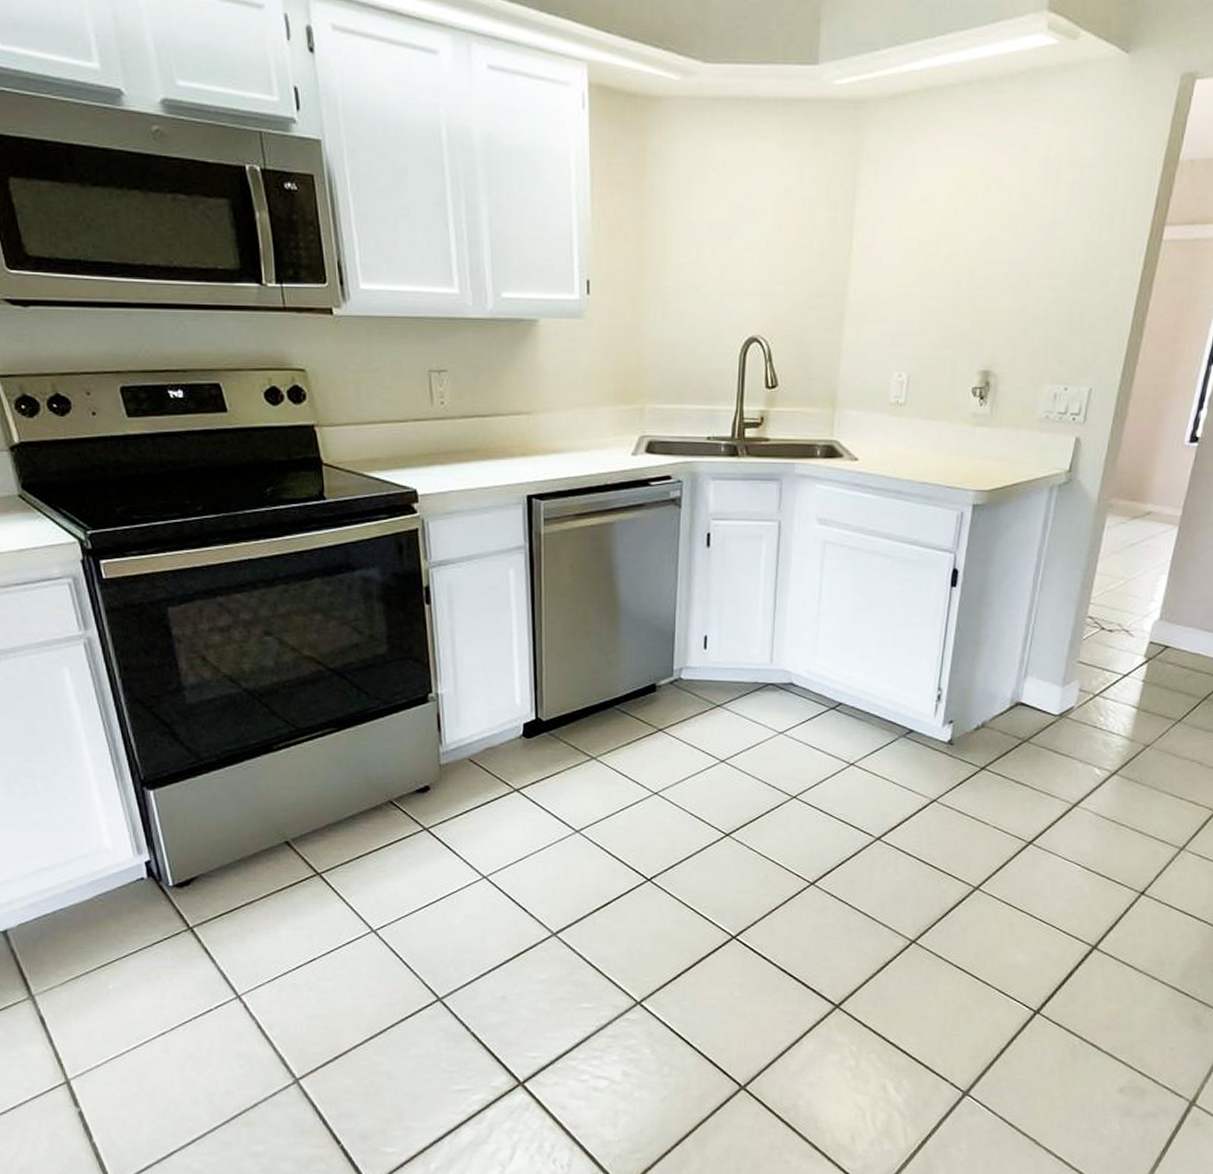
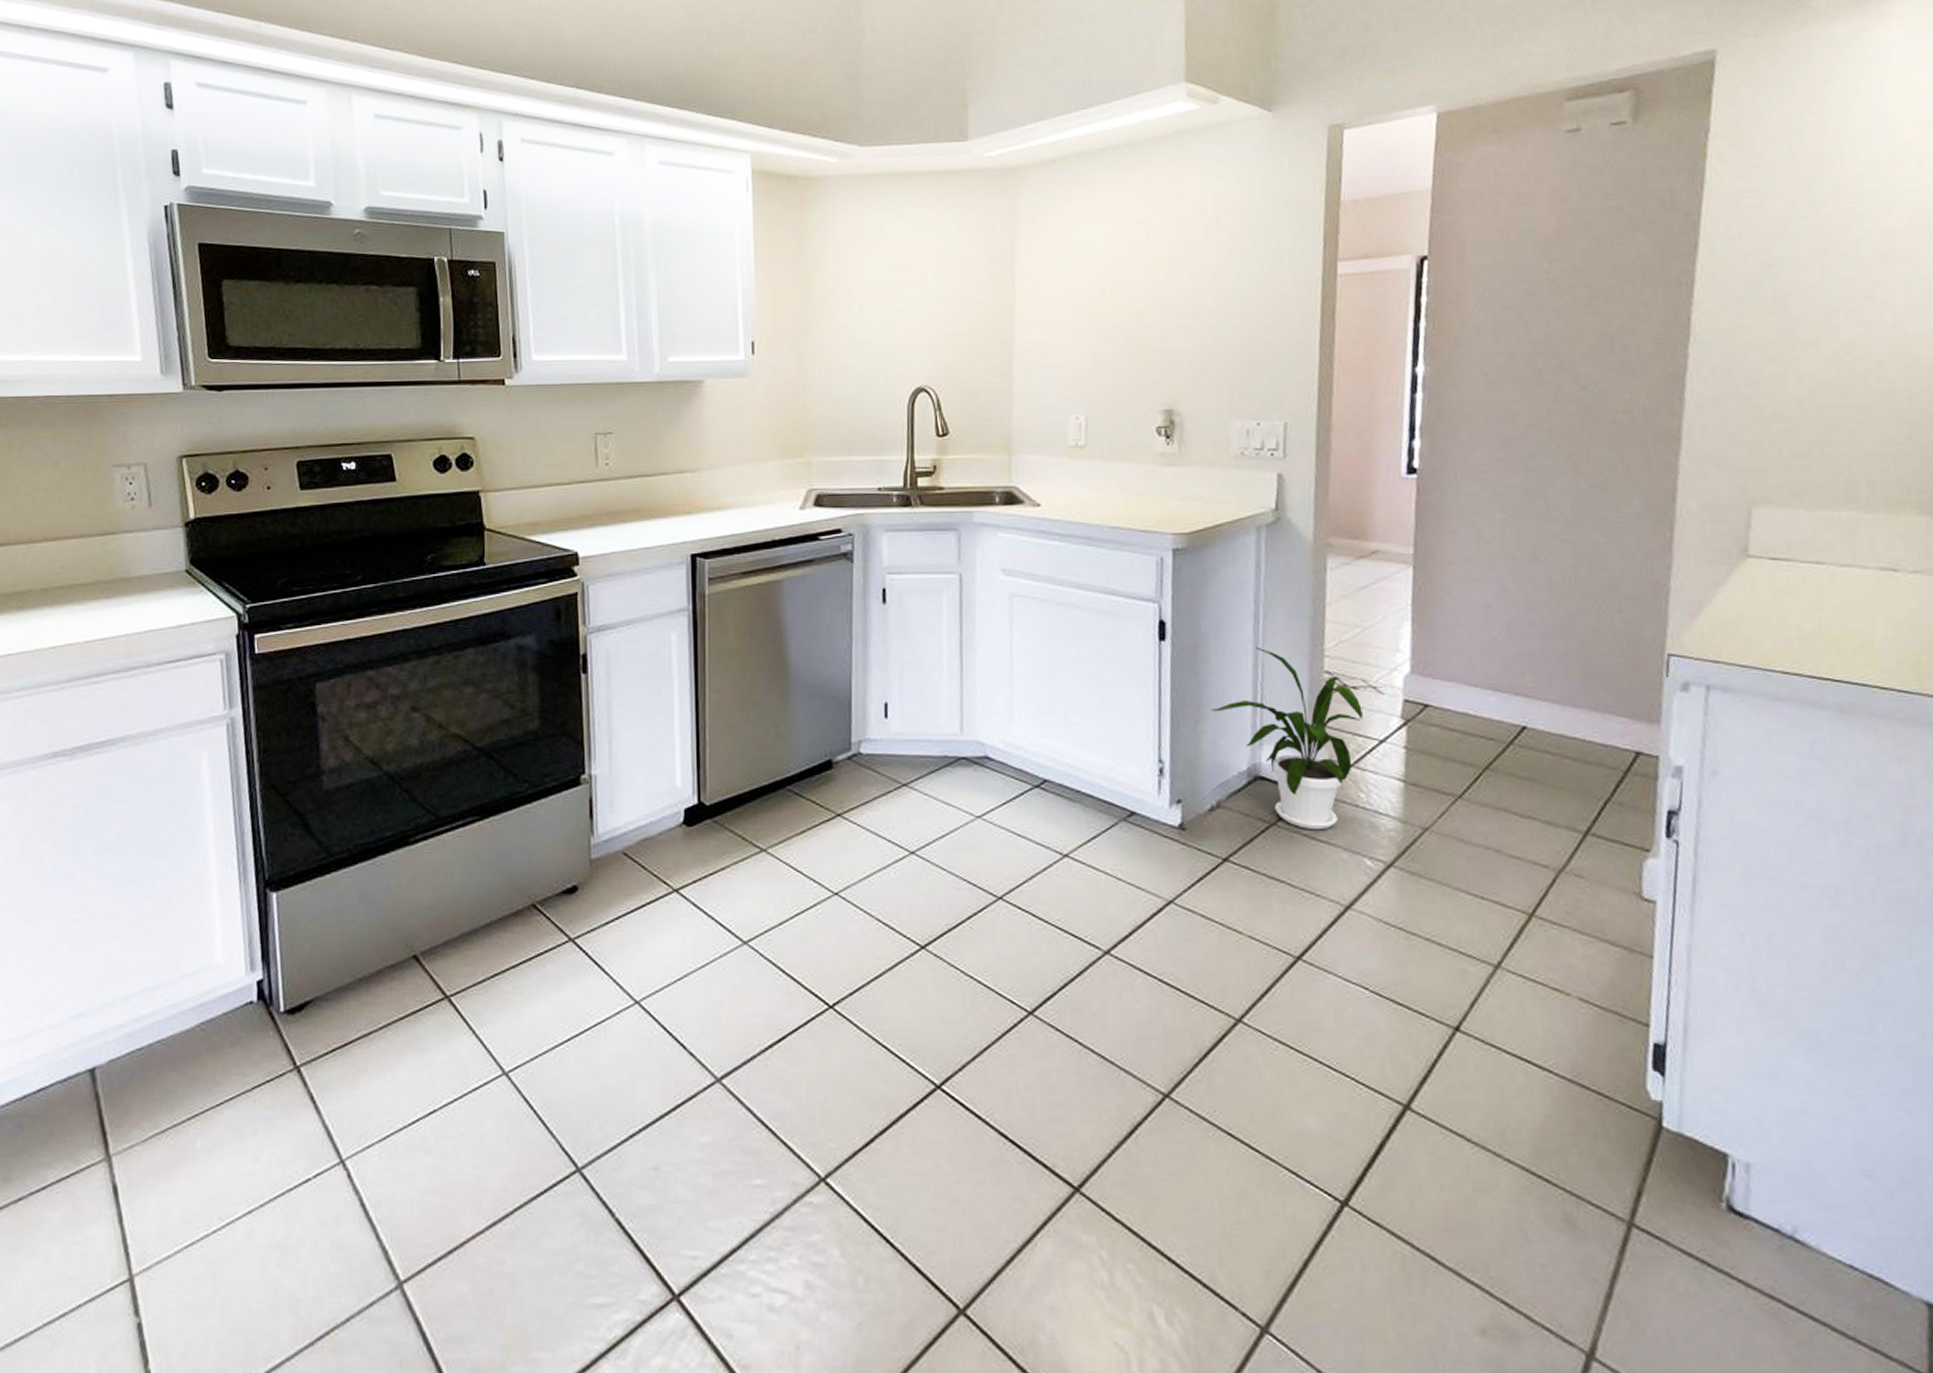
house plant: none [987,594,1114,746] -> present [1210,647,1363,830]

